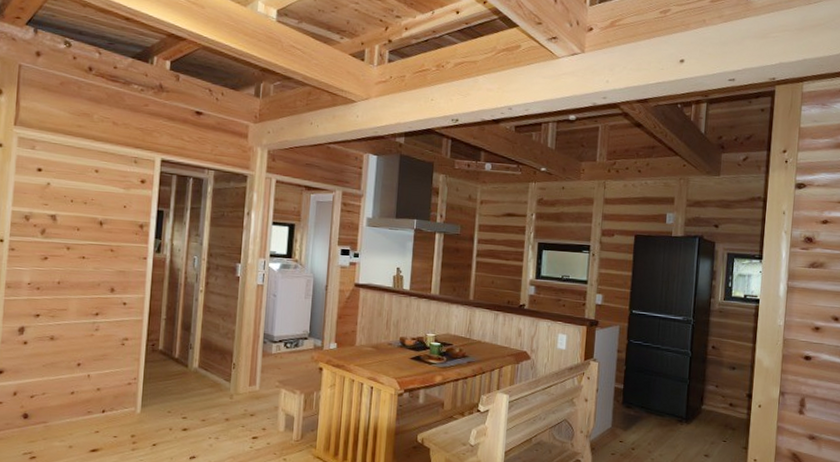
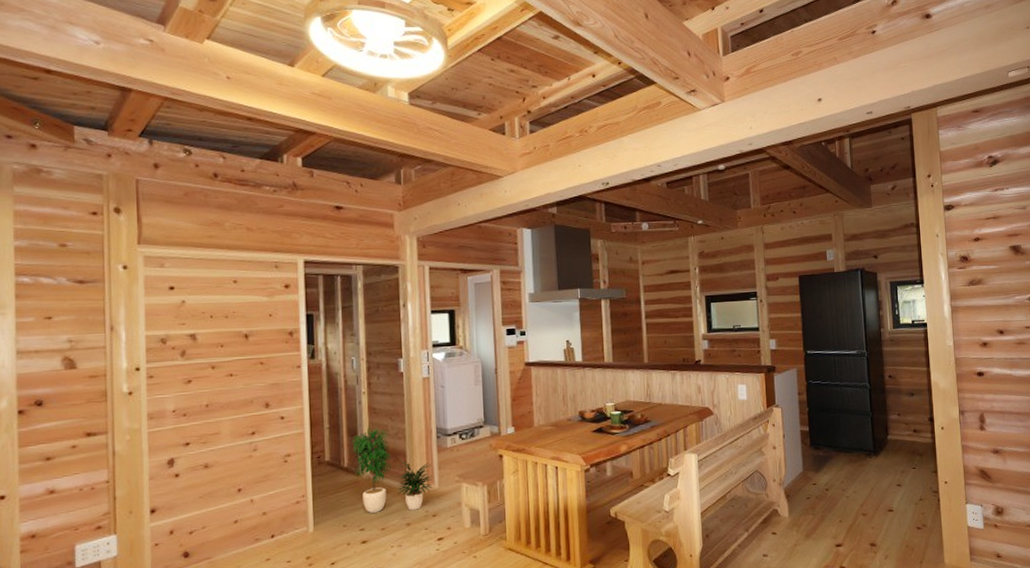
potted plant: none [183,323,256,408] -> present [350,426,433,513]

